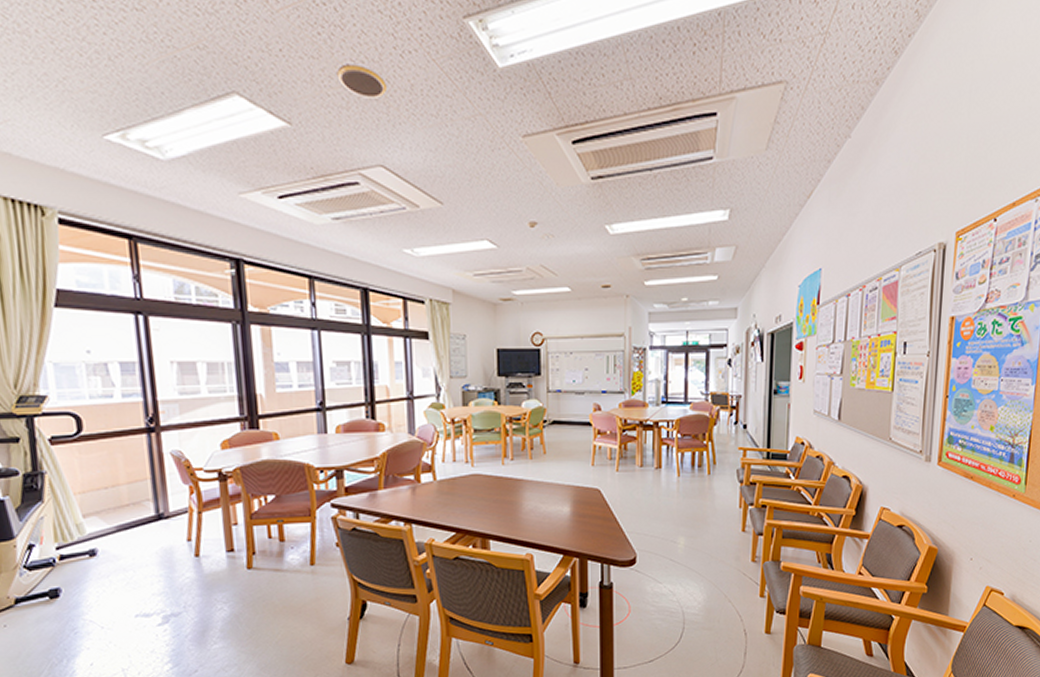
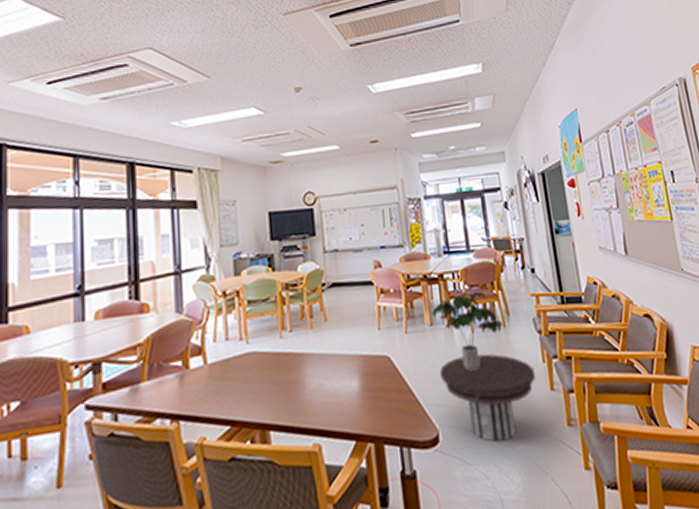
potted plant: none [643,440,708,507] -> present [432,291,503,370]
side table: none [643,495,731,567] -> present [439,353,536,442]

